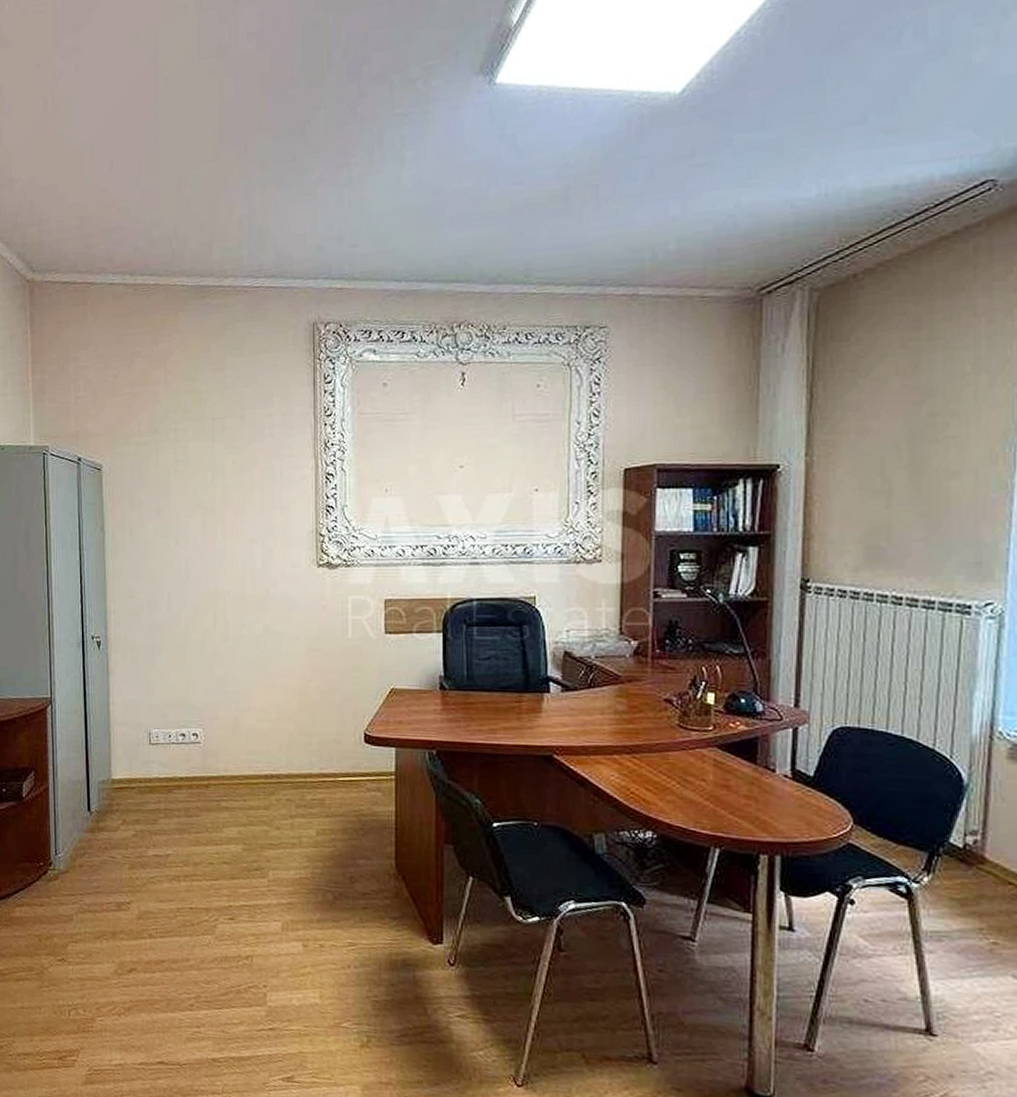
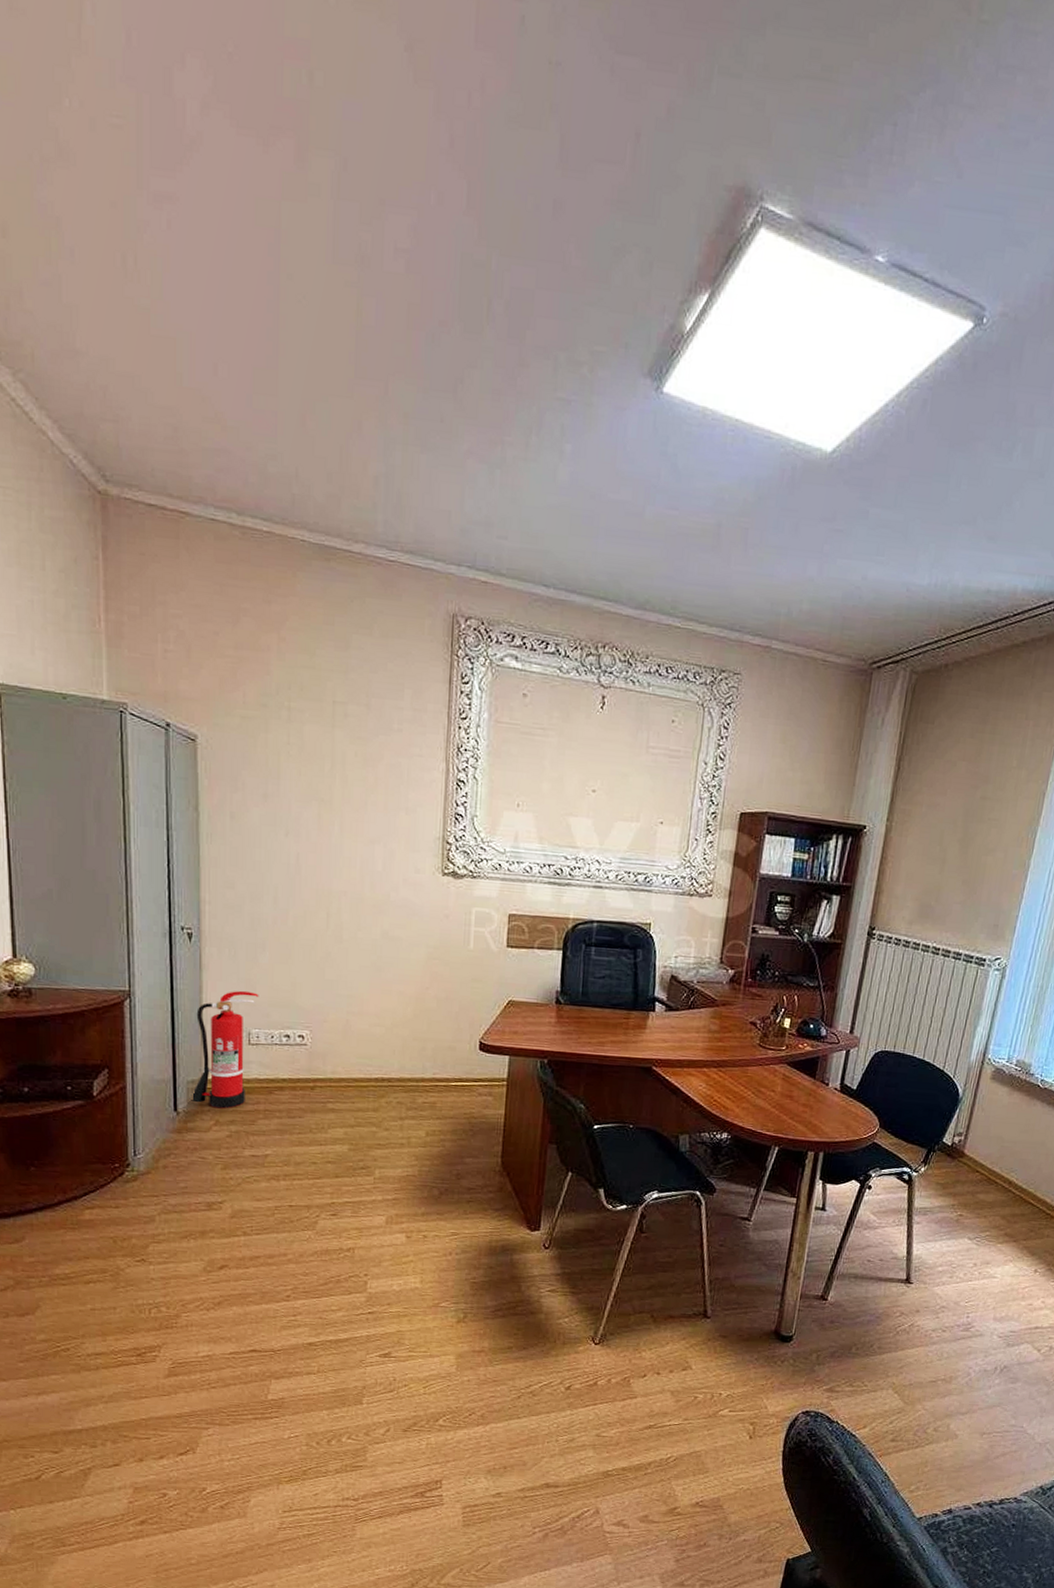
fire extinguisher: none [100,692,157,808] -> present [189,990,259,1109]

